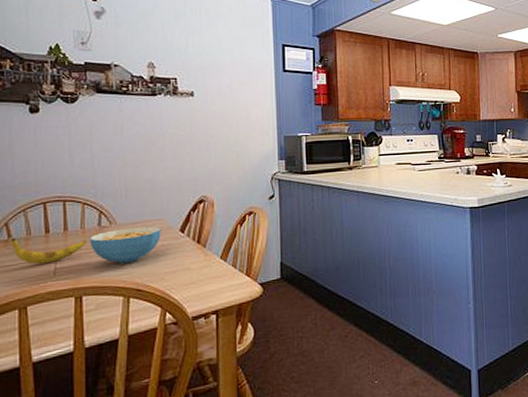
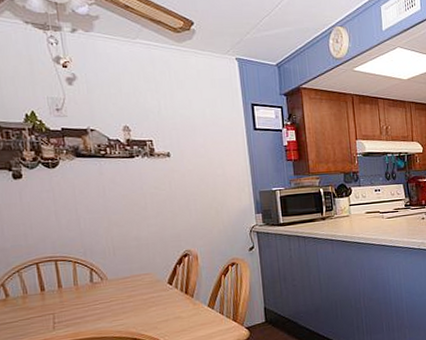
banana: present [10,238,87,265] -> none [8,296,81,321]
cereal bowl: present [90,226,161,264] -> none [83,280,151,316]

